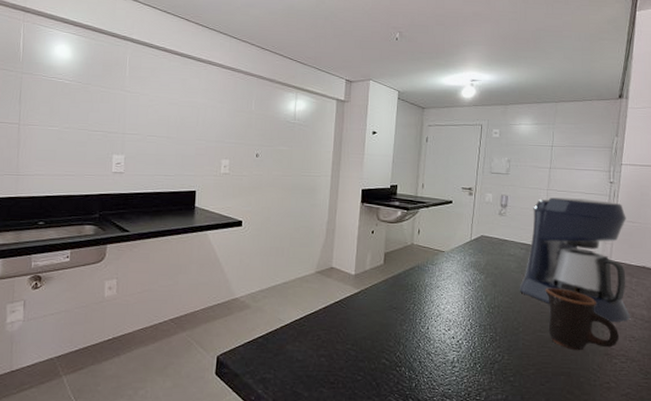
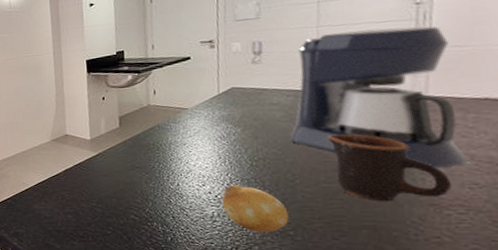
fruit: none [462,330,511,378] -> present [221,185,290,233]

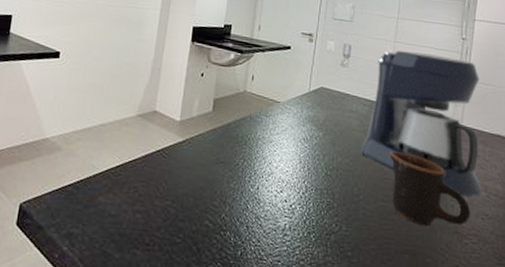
fruit: present [221,185,290,233] -> none [294,194,350,252]

